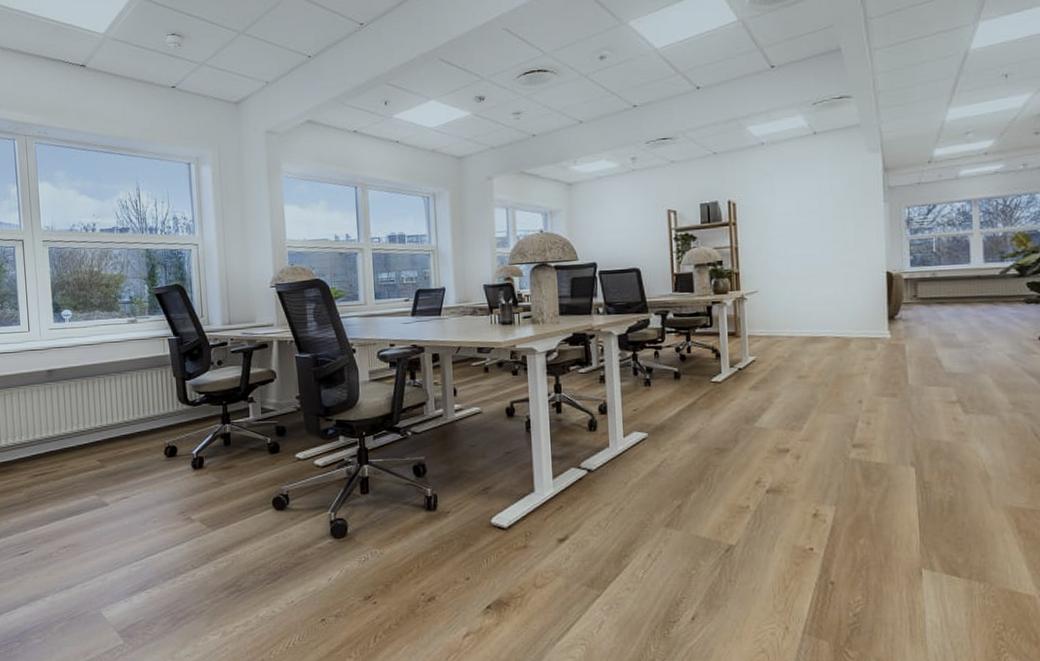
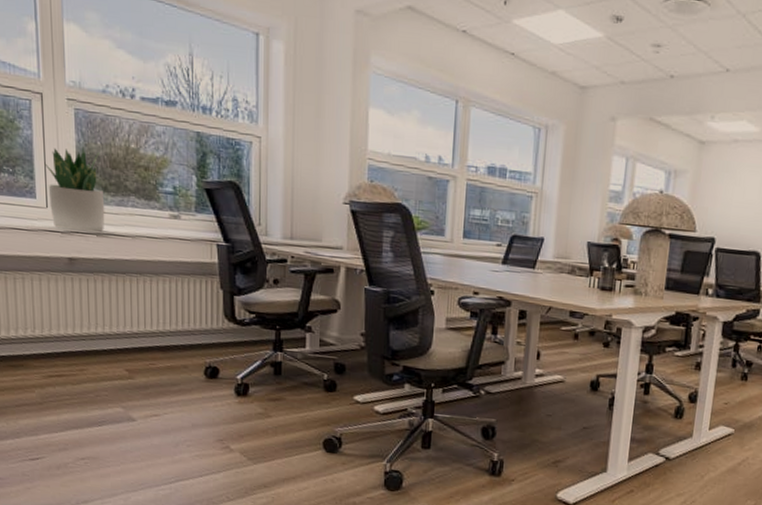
planter: none [26,276,76,347] -> present [44,146,105,233]

